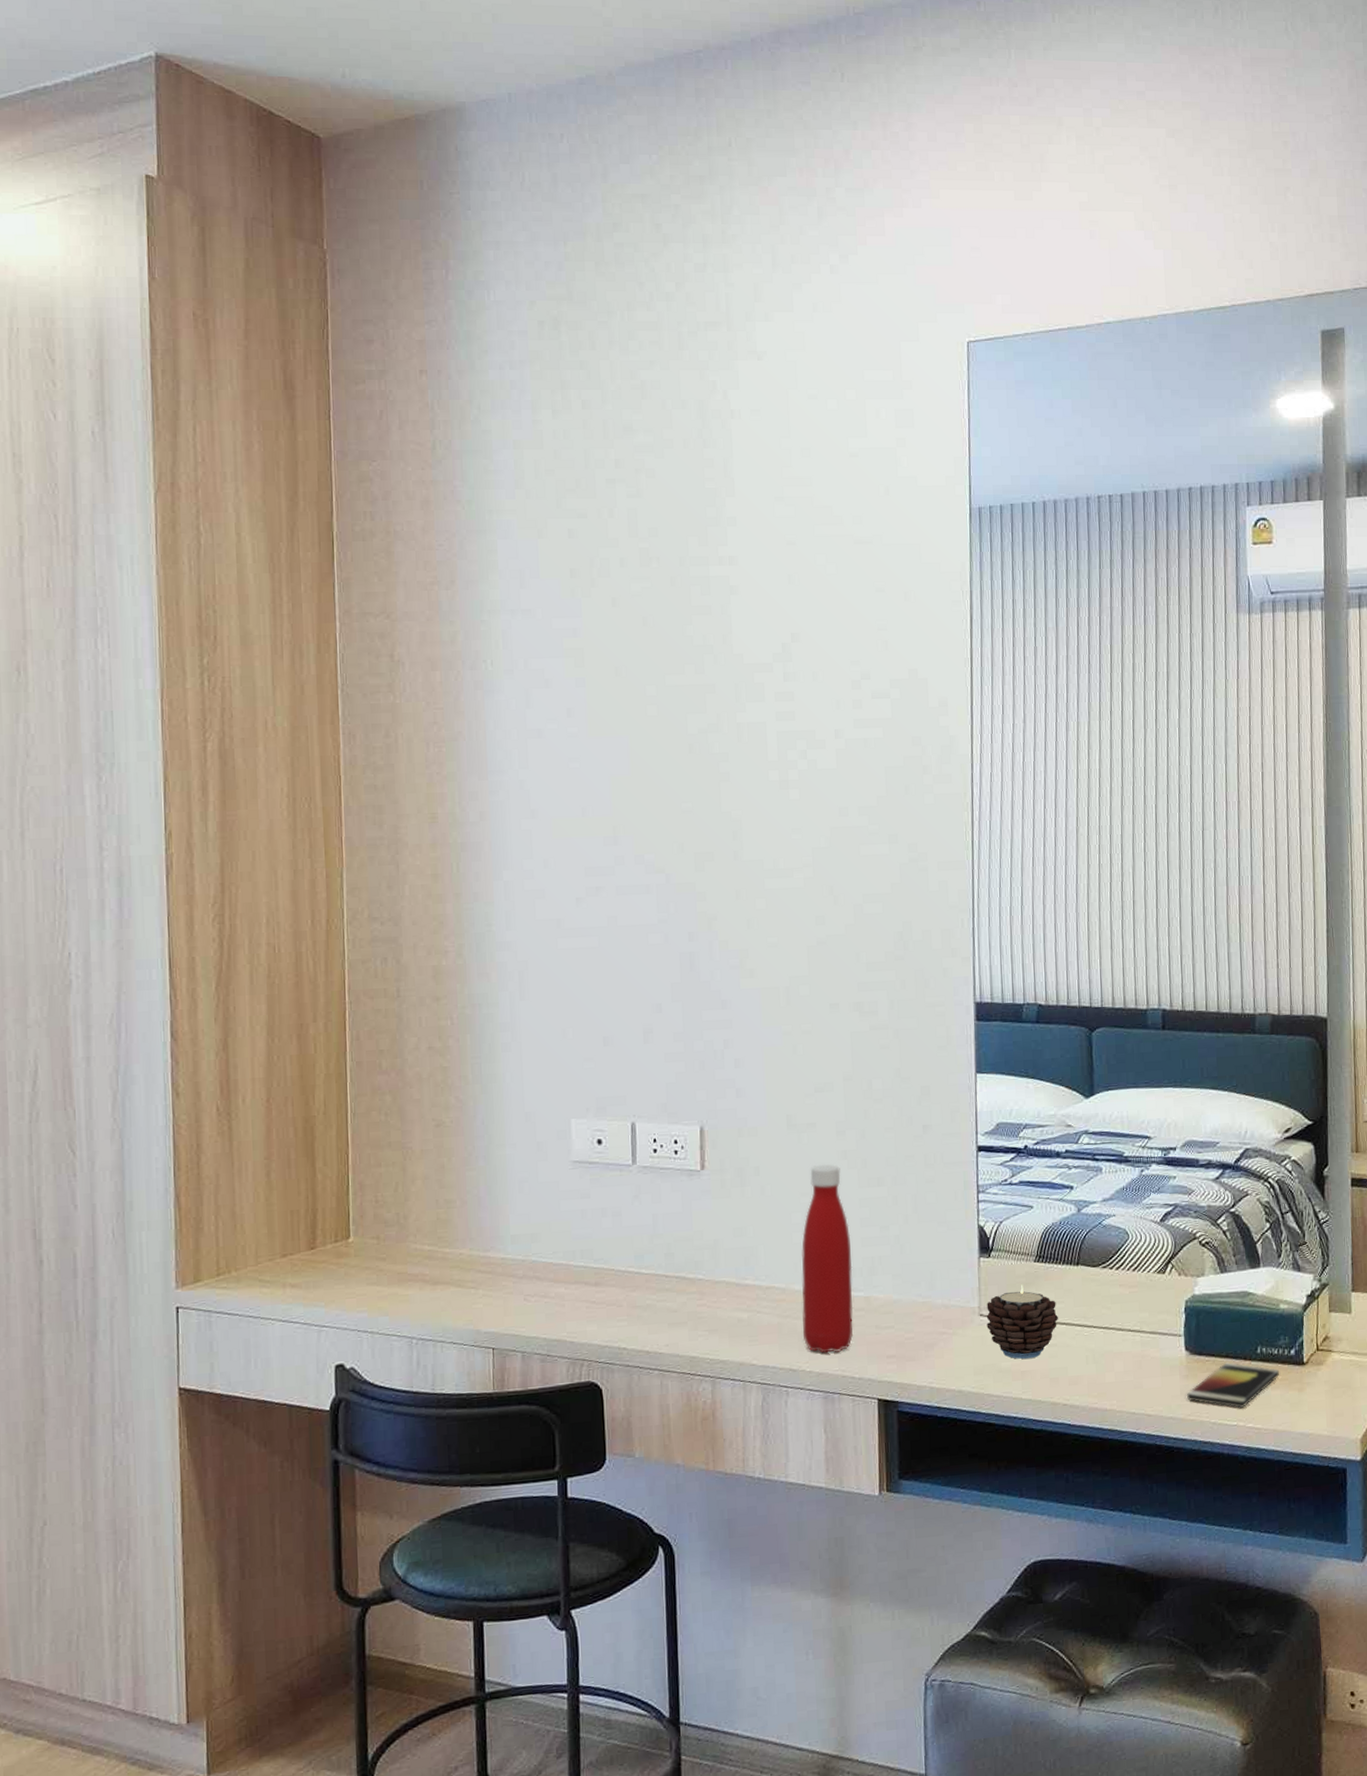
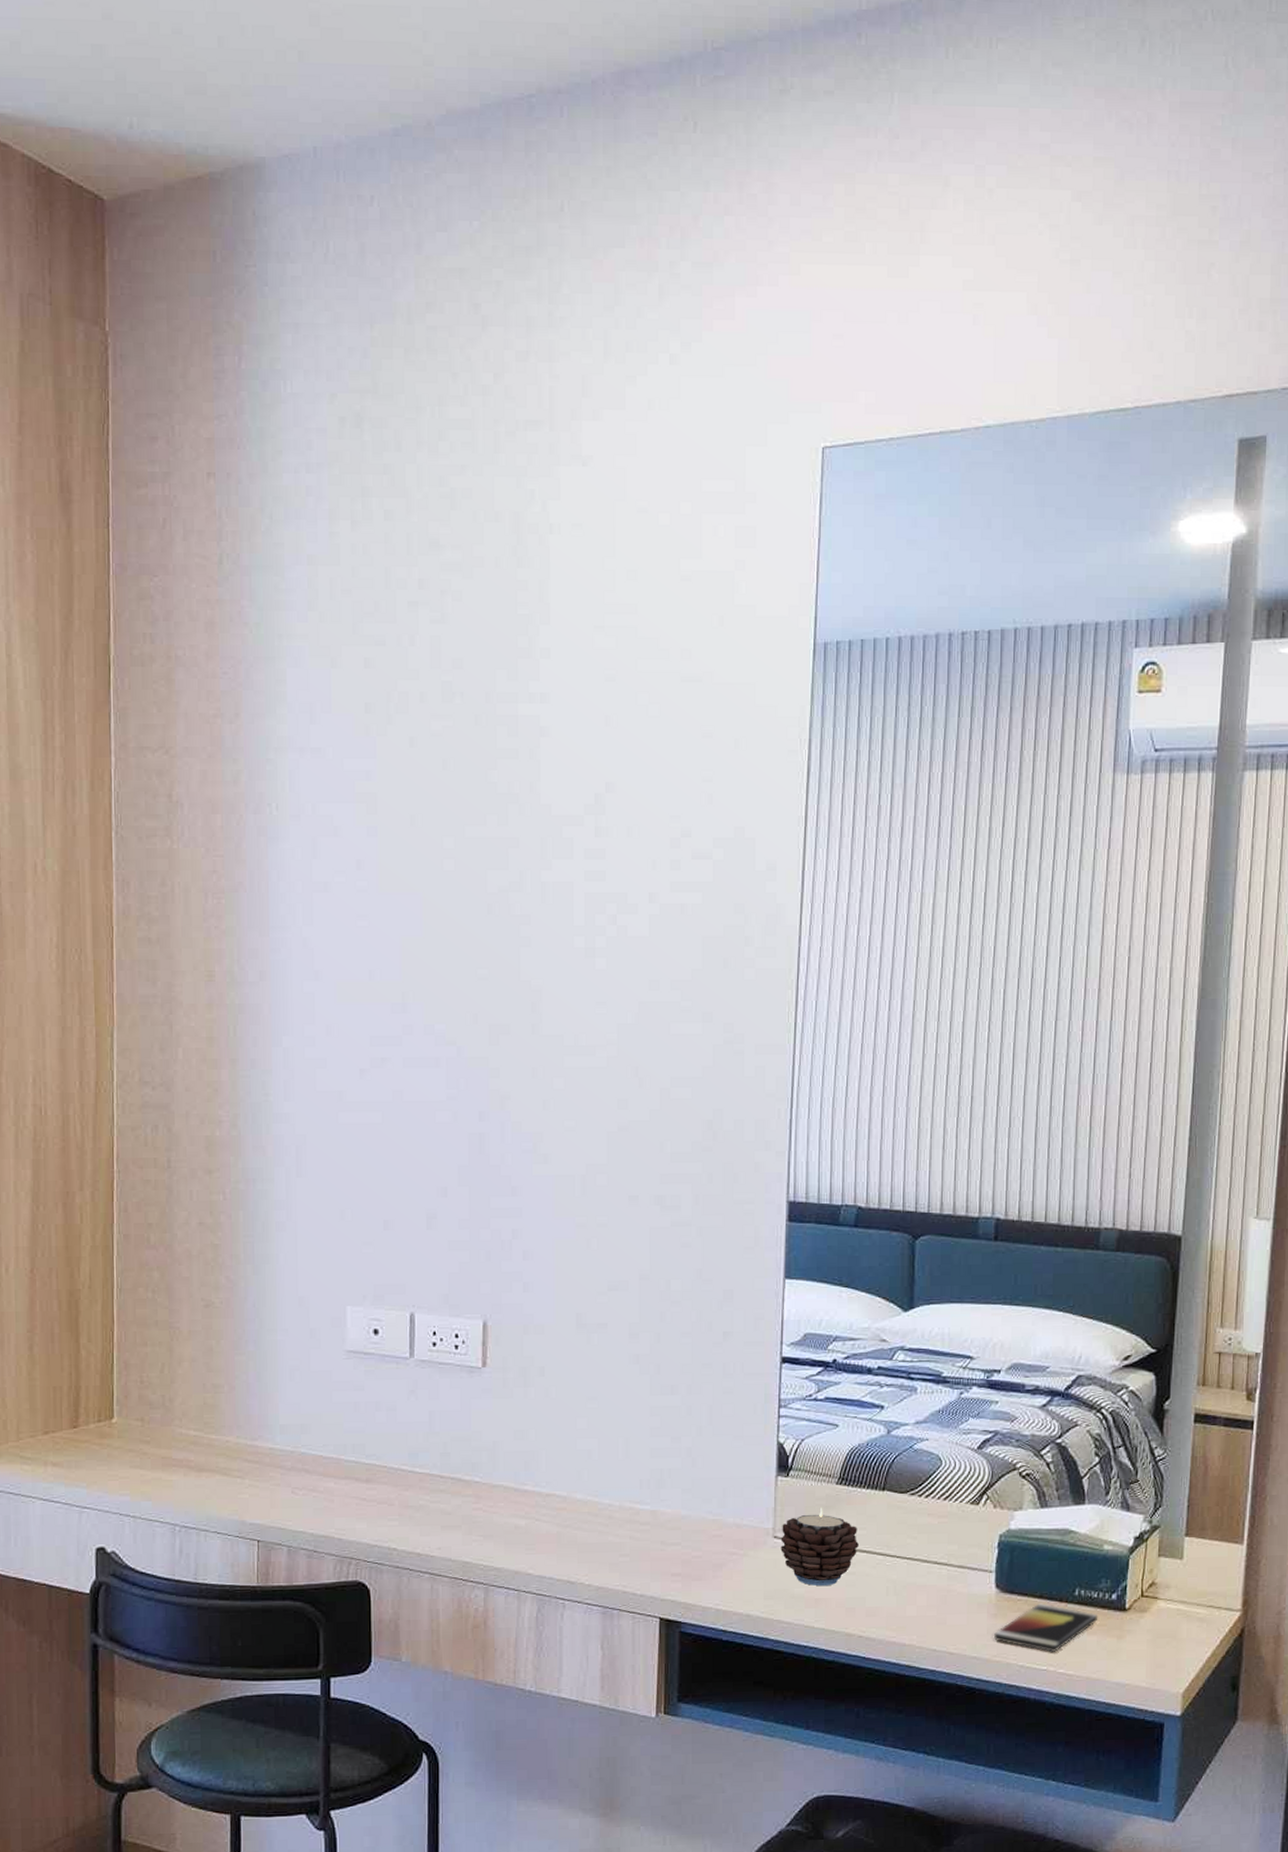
bottle: present [802,1164,854,1353] -> none [584,1369,640,1567]

